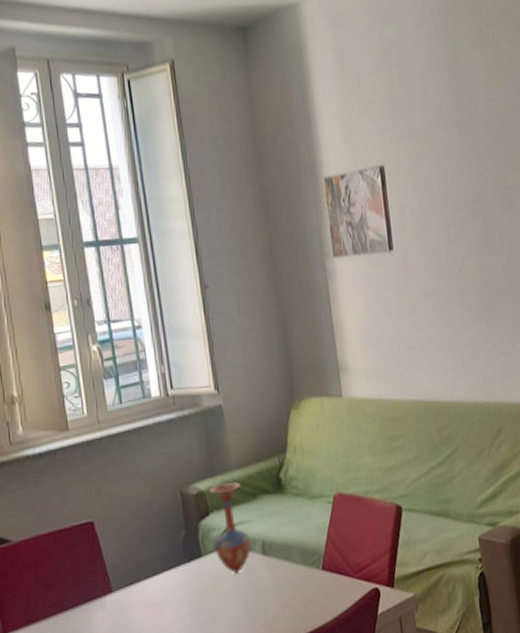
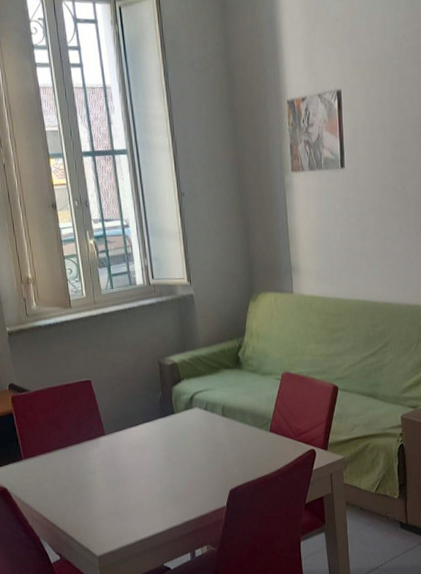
vase: present [209,482,251,574] -> none [181,357,214,429]

